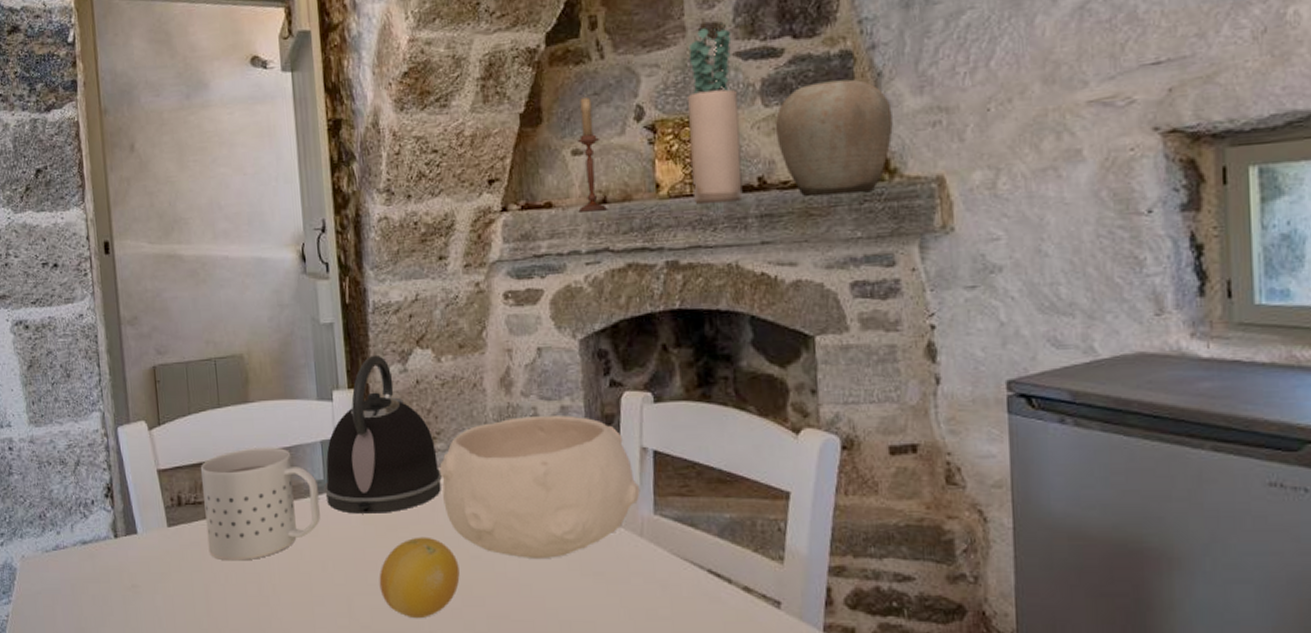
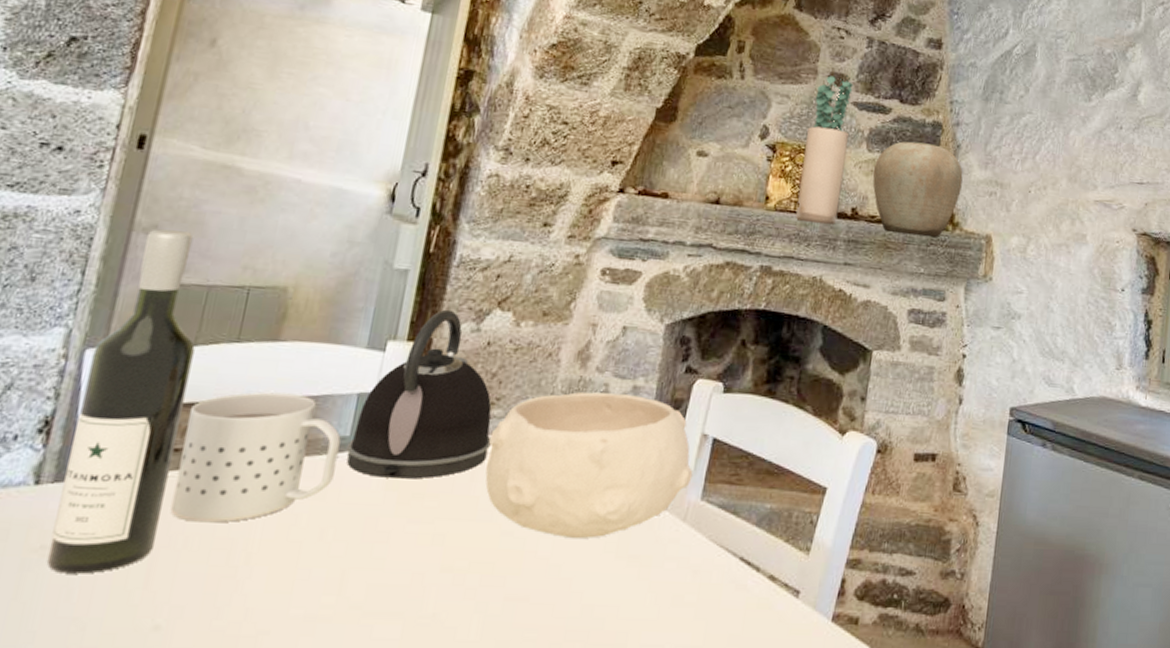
bottle: none [122,318,206,606] -> present [46,229,196,574]
fruit: present [379,536,460,619] -> none [385,507,487,599]
candlestick: present [578,96,608,213] -> none [691,107,725,212]

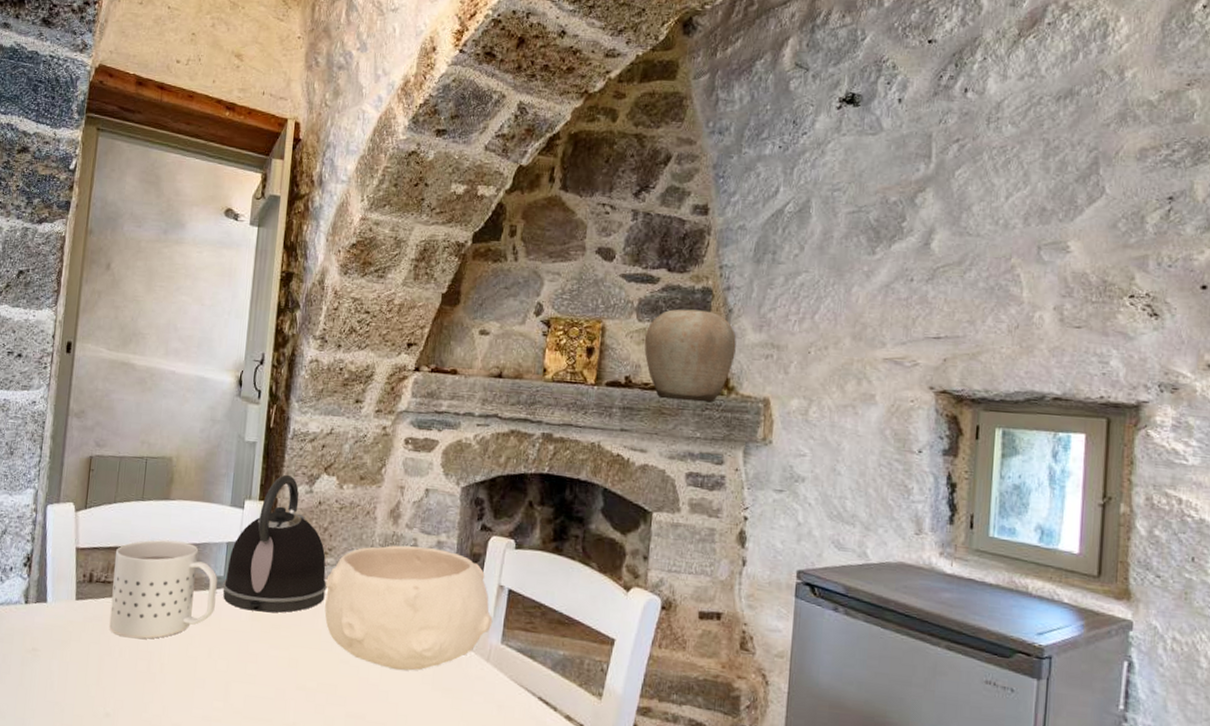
bottle: present [46,229,196,574] -> none [37,414,115,671]
vase: present [796,68,854,226] -> none [572,243,621,394]

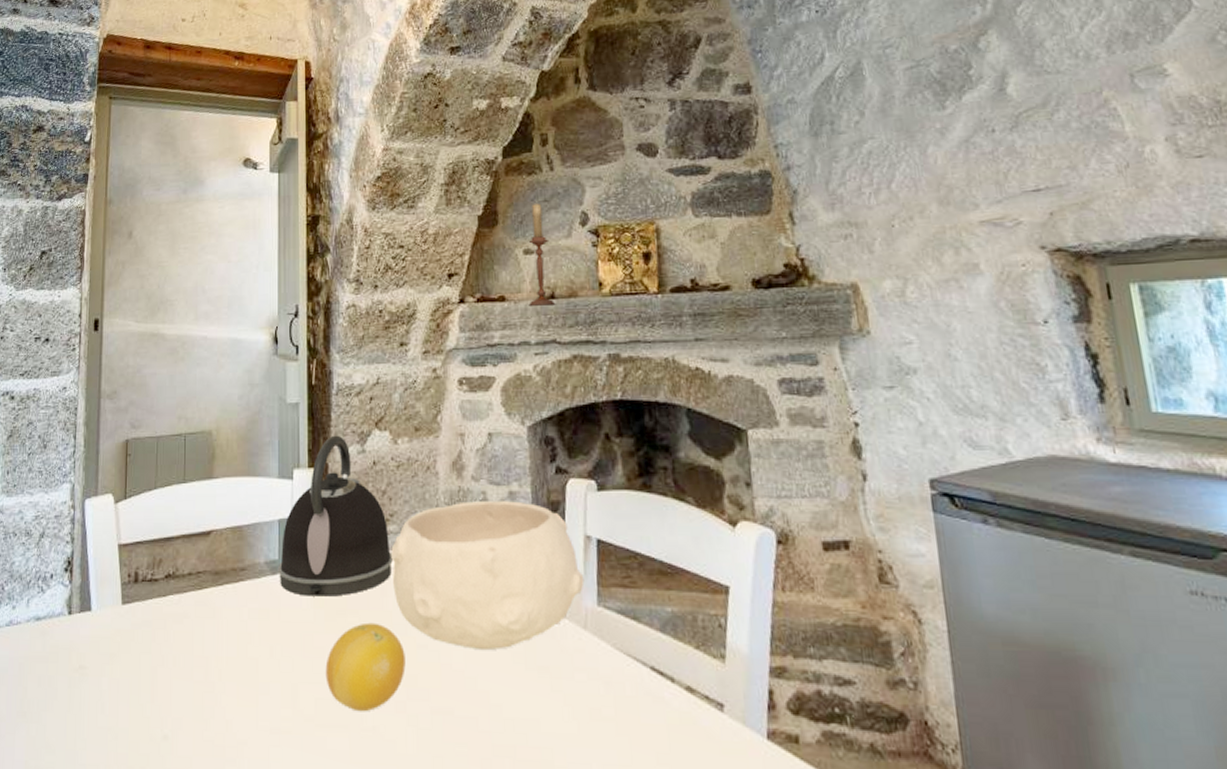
mug: present [109,539,218,639] -> none [159,524,272,643]
fruit: none [256,637,329,710] -> present [325,622,406,712]
candlestick: none [477,288,503,385] -> present [528,202,556,307]
vase: present [644,309,736,403] -> none [704,195,810,299]

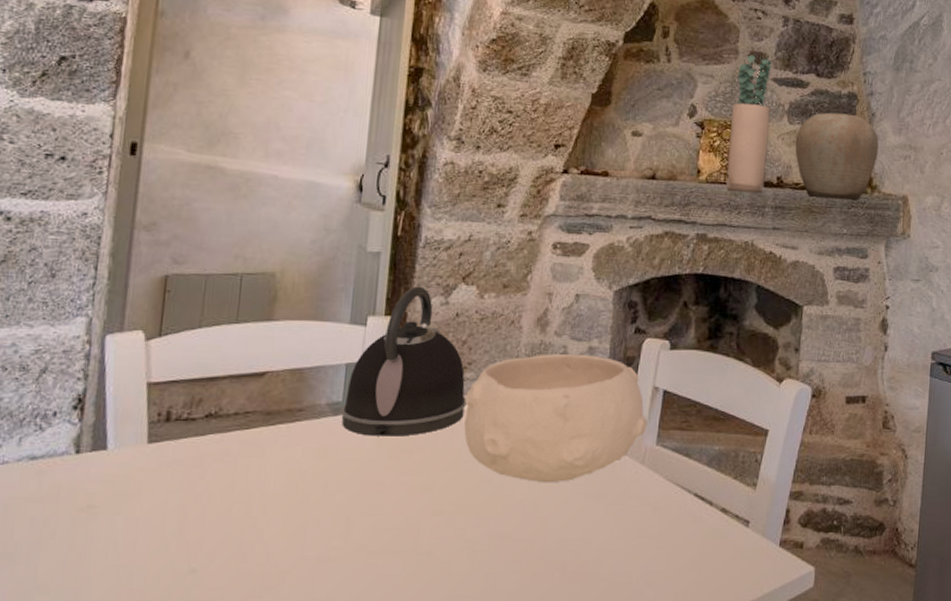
fruit: present [325,622,406,712] -> none [383,460,469,539]
candlestick: present [528,202,556,307] -> none [630,89,656,186]
vase: none [626,139,678,303] -> present [726,47,772,194]
vase: none [704,195,810,299] -> present [795,112,879,201]

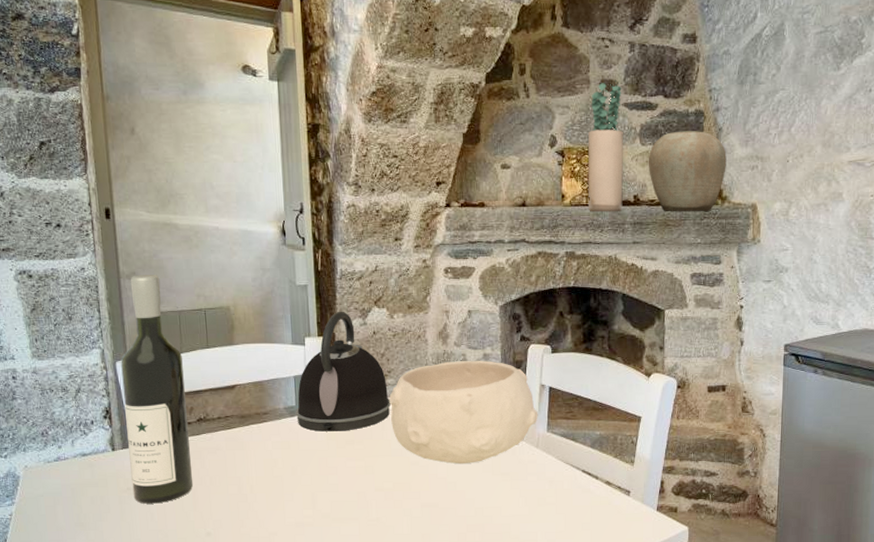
bottle: none [93,226,200,528] -> present [121,275,194,504]

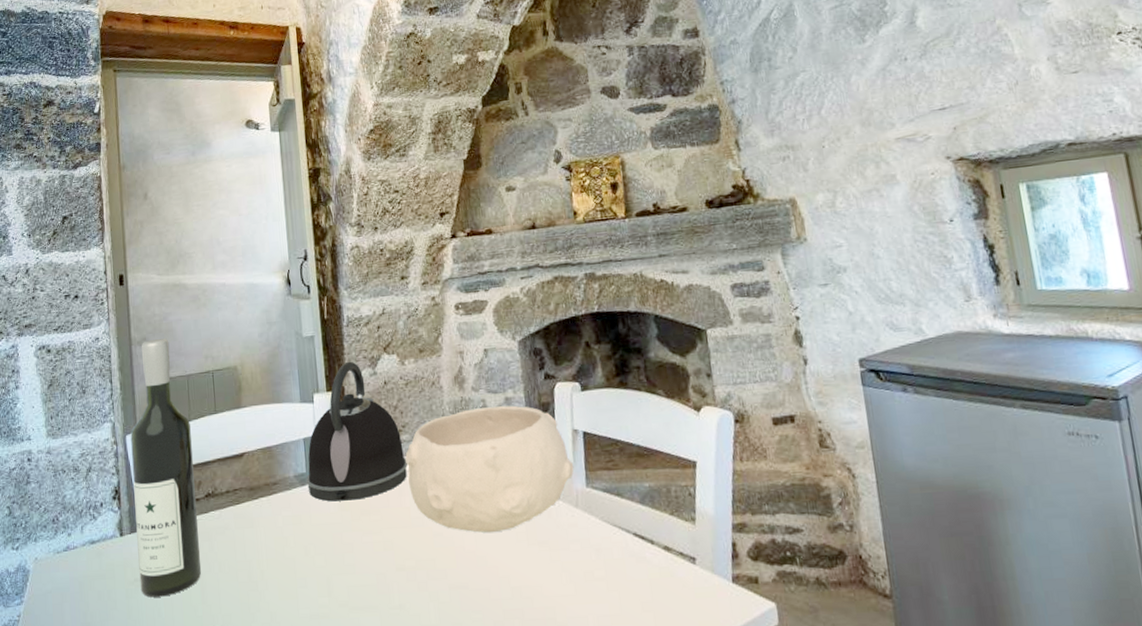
vase: present [587,75,623,213] -> none [593,83,643,228]
vase: present [648,131,727,212] -> none [663,126,753,219]

